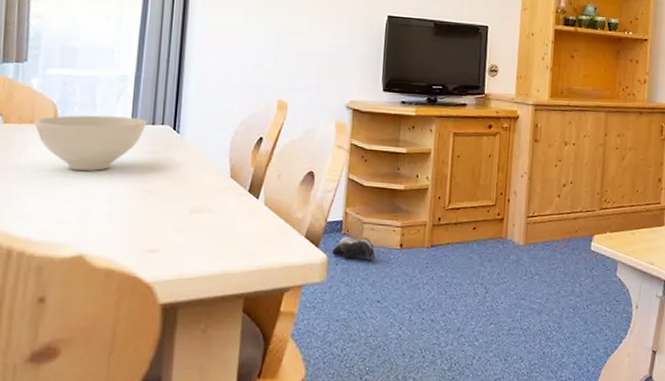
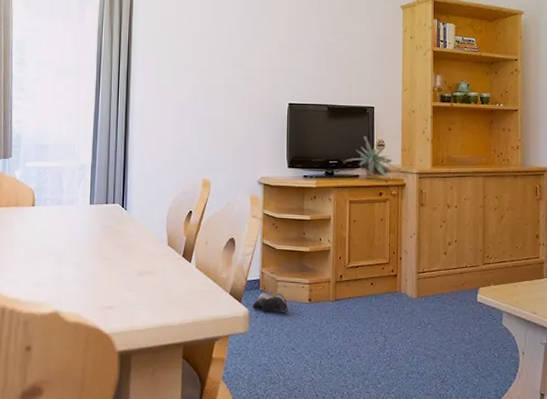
bowl: present [33,115,147,172] -> none [18,198,101,244]
plant: none [449,58,511,113] -> present [343,135,398,182]

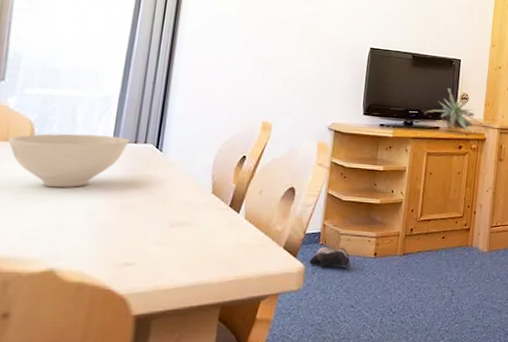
bowl: none [18,198,101,244] -> present [7,133,129,188]

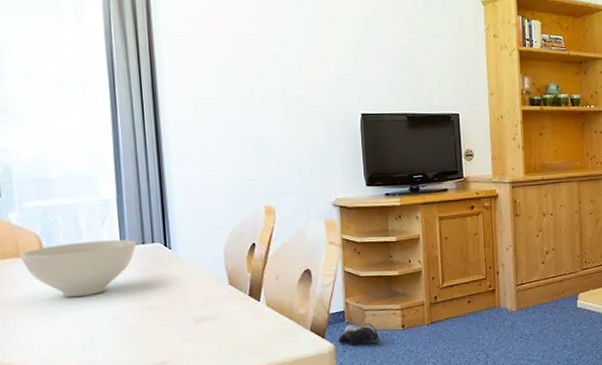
plant: present [424,87,480,135] -> none [429,145,489,195]

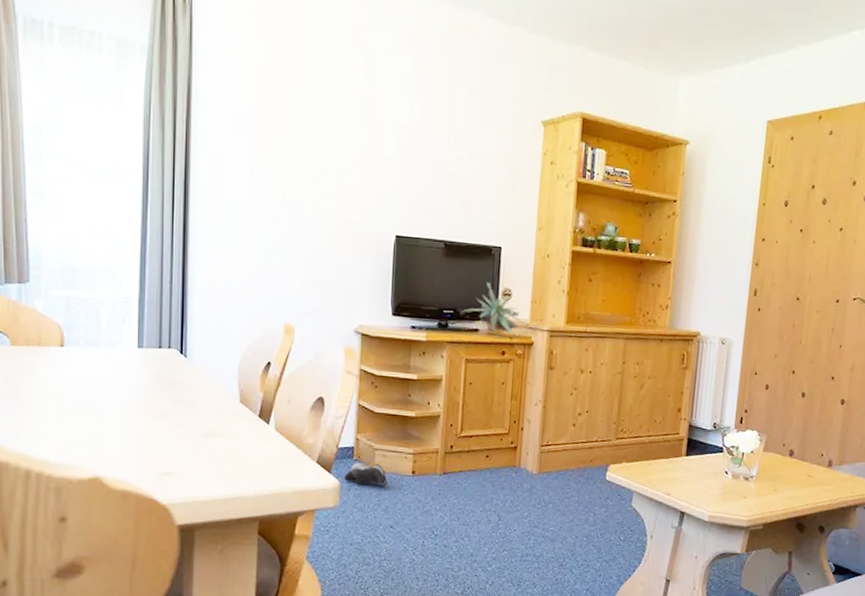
bowl: present [18,239,136,298] -> none [40,338,153,395]
plant: none [429,145,489,195] -> present [461,281,525,339]

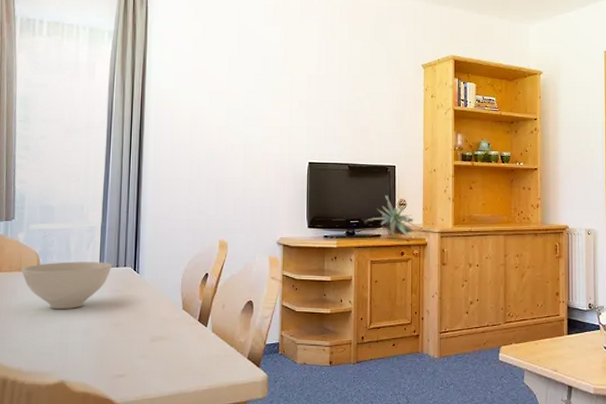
bowl: none [40,338,153,395] -> present [21,262,112,310]
shoe: present [344,462,388,485] -> none [271,356,309,376]

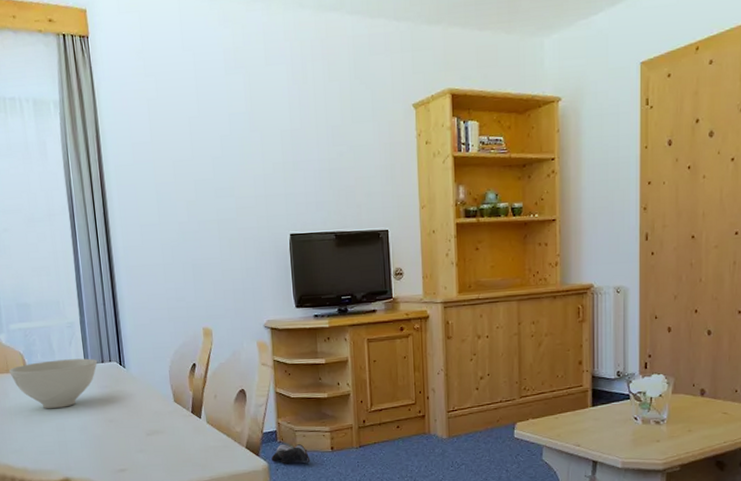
shoe: none [271,356,309,376] -> present [271,444,311,463]
plant: present [365,194,419,242] -> none [358,264,419,316]

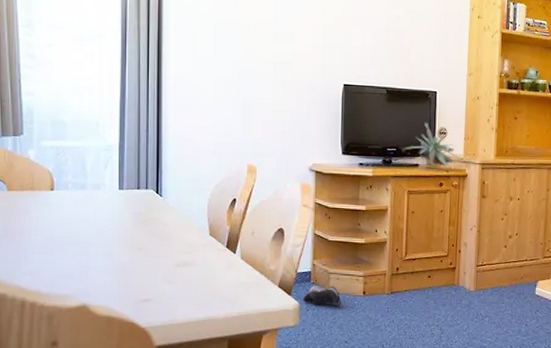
bowl: present [8,358,97,409] -> none [33,182,132,232]
plant: none [358,264,419,316] -> present [402,122,460,172]

